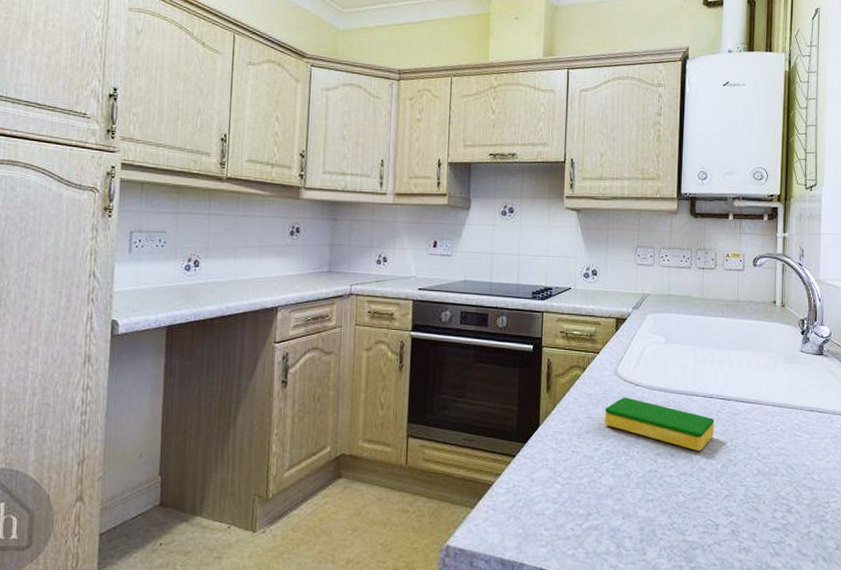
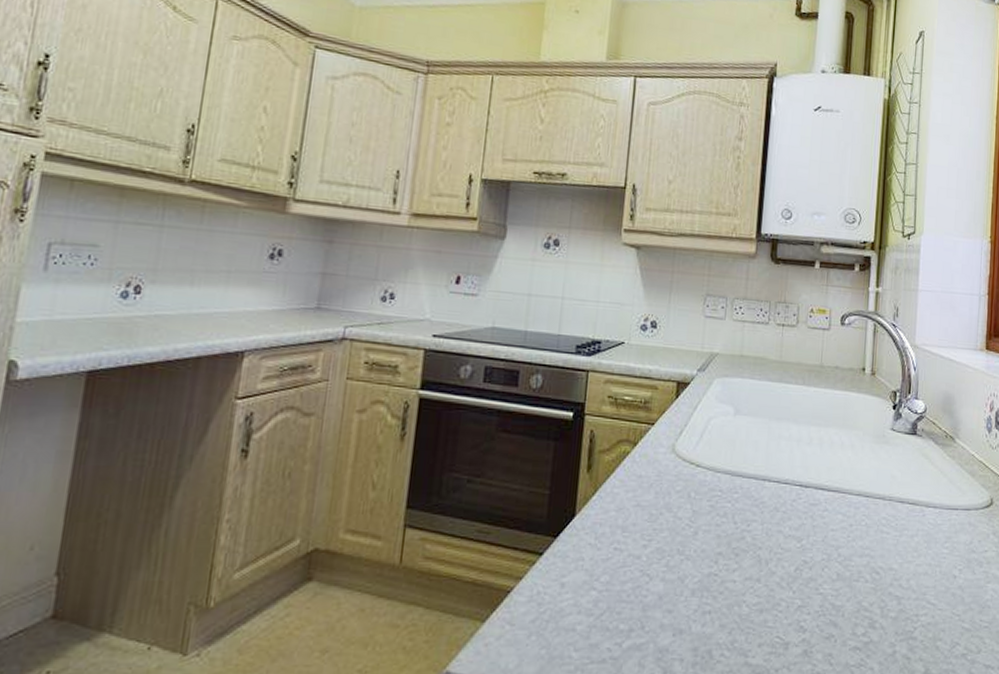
dish sponge: present [604,397,714,451] -> none [656,481,789,550]

